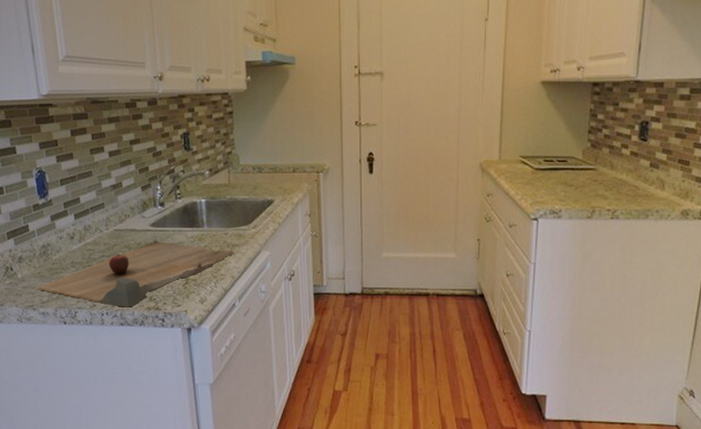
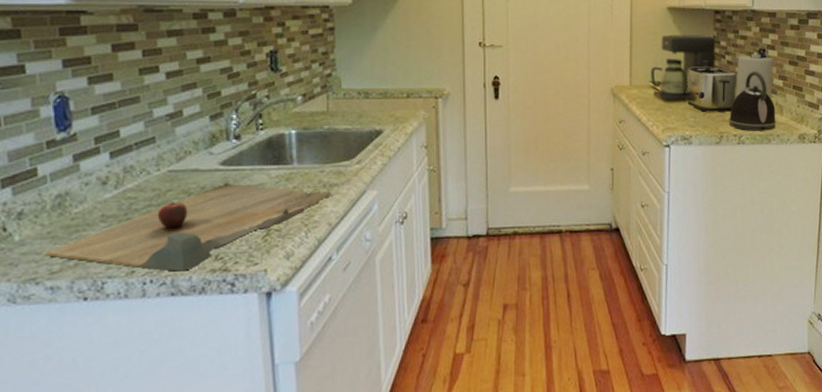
coffee maker: none [521,109,593,177] -> present [651,34,716,102]
toaster: none [558,141,616,186] -> present [687,67,739,112]
kettle: none [602,144,657,206] -> present [728,71,777,131]
paper towel holder: none [612,127,657,173] -> present [736,54,773,98]

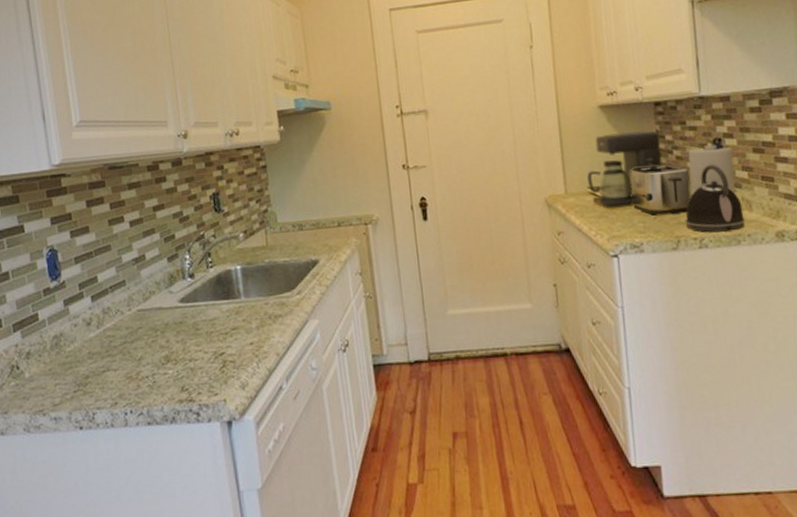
cutting board: present [44,183,333,273] -> none [47,319,279,404]

